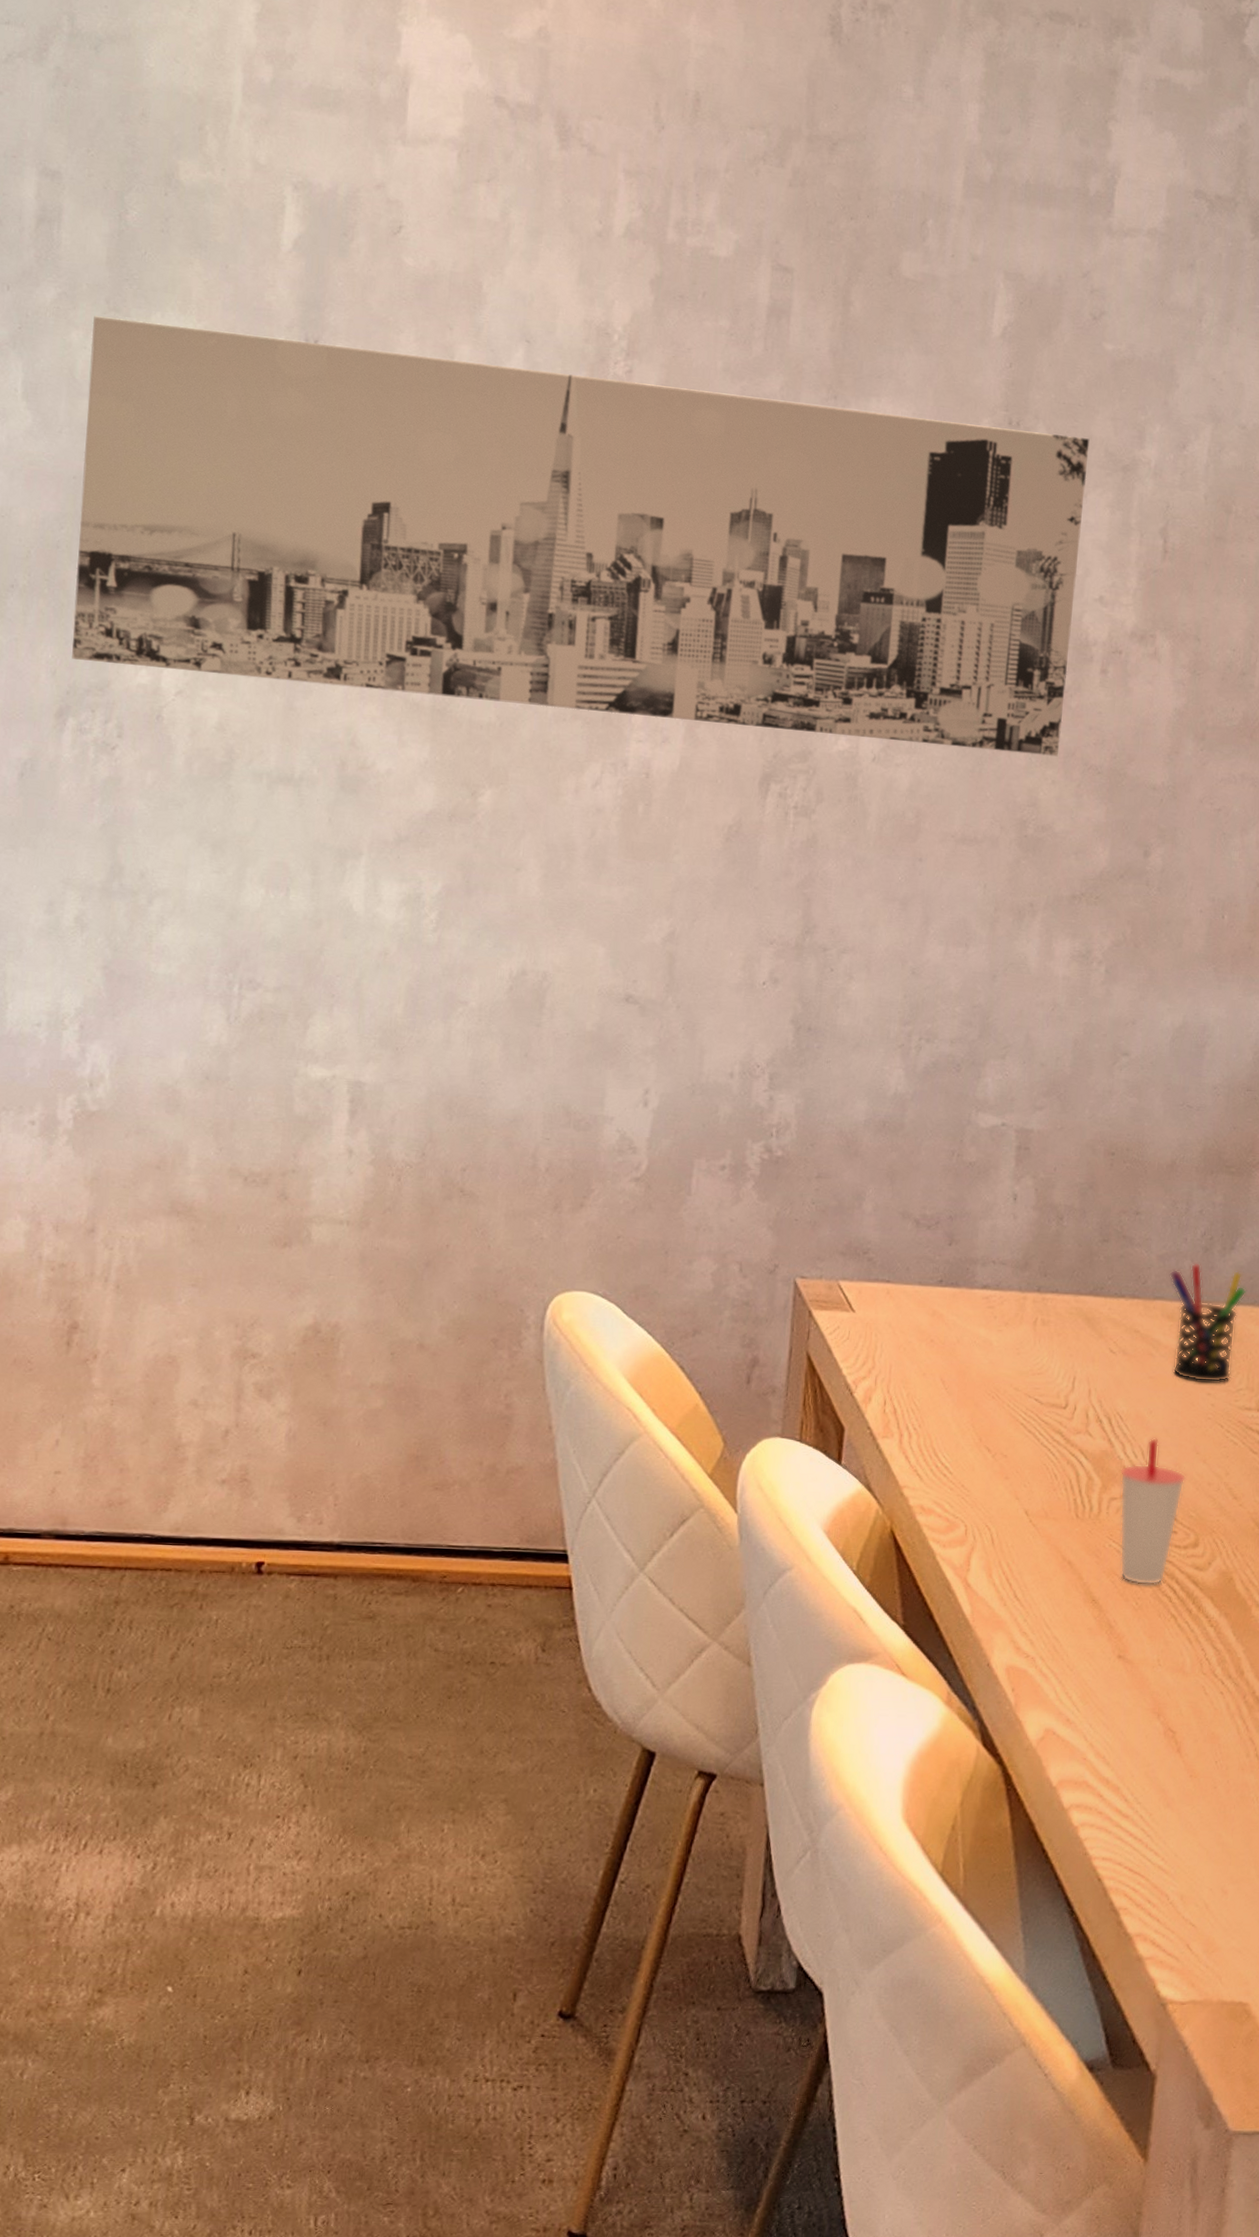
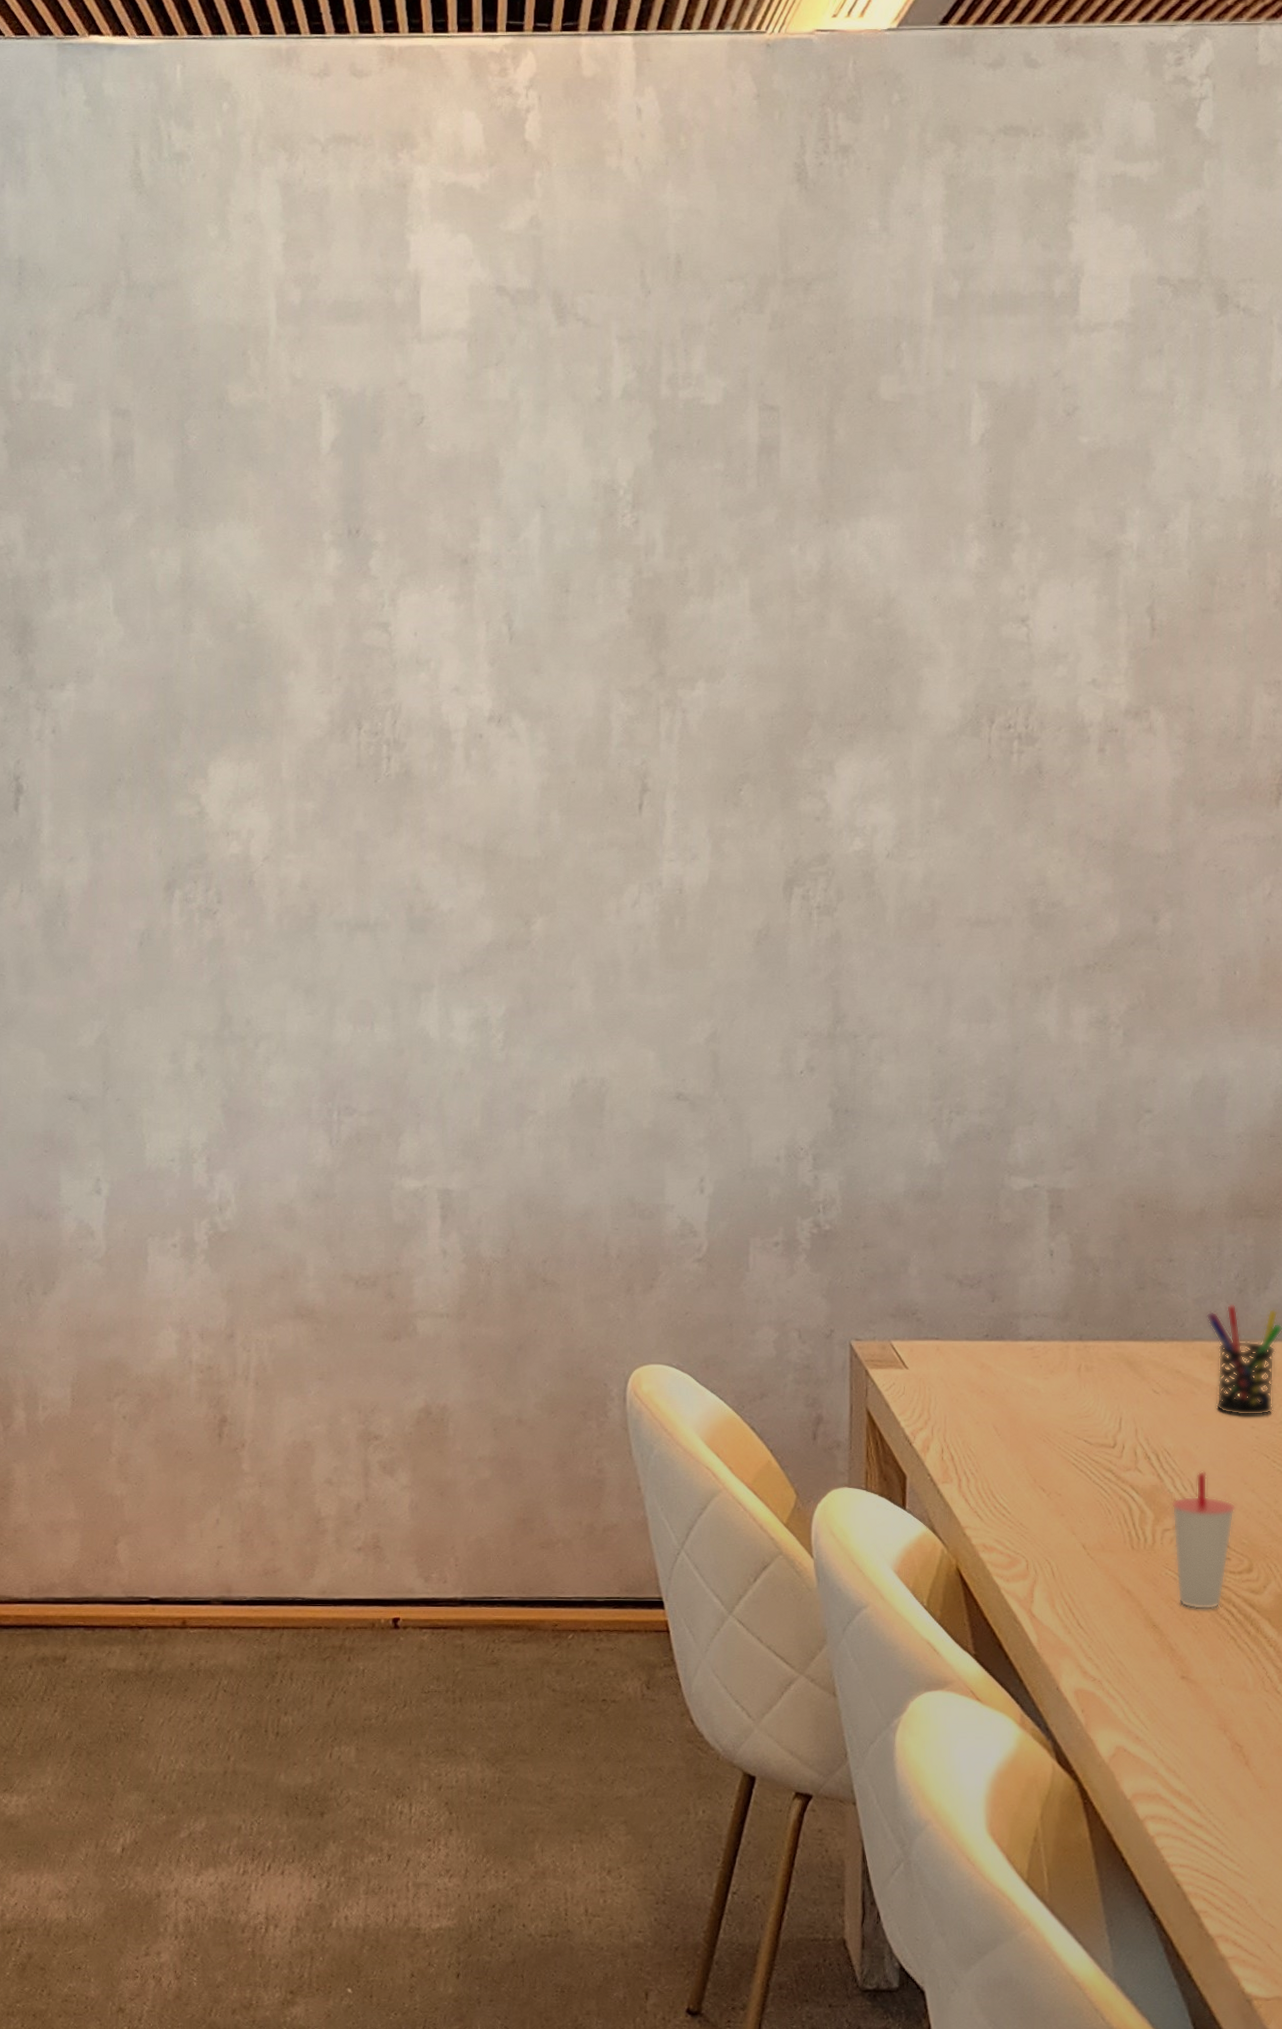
wall art: present [72,315,1090,757] -> none [167,529,1072,839]

